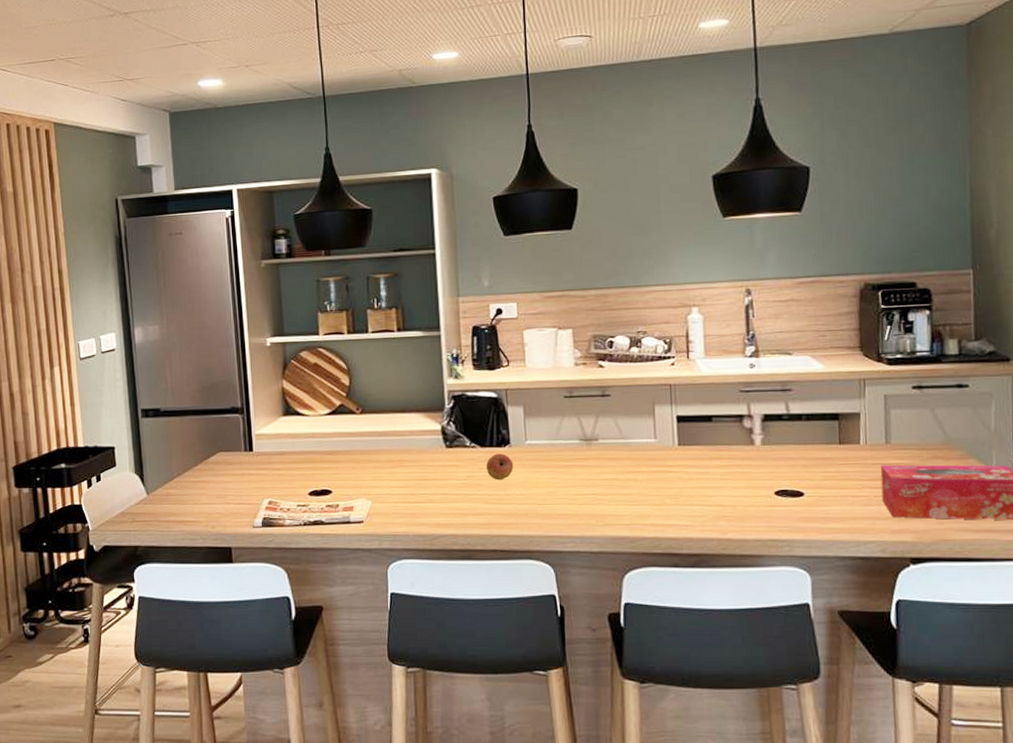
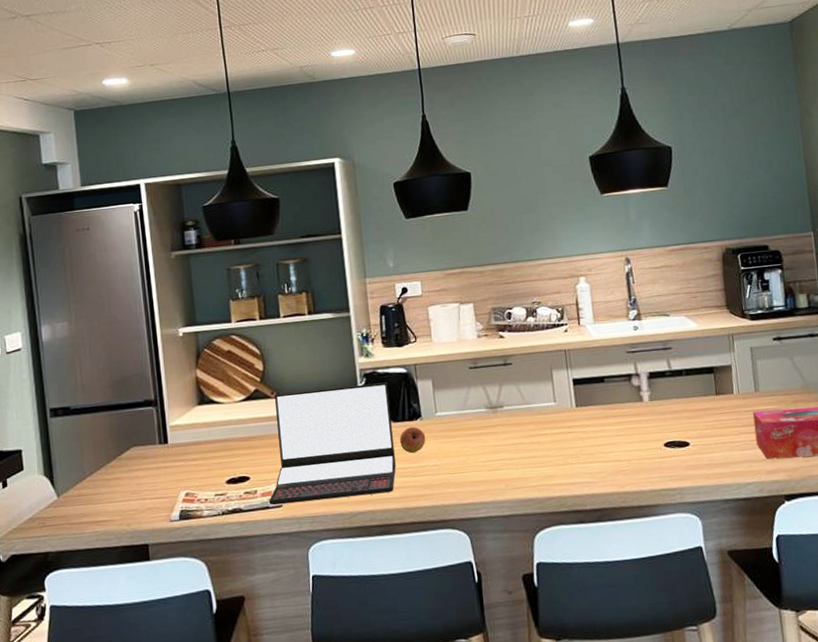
laptop: none [350,406,481,521] -> present [269,382,396,506]

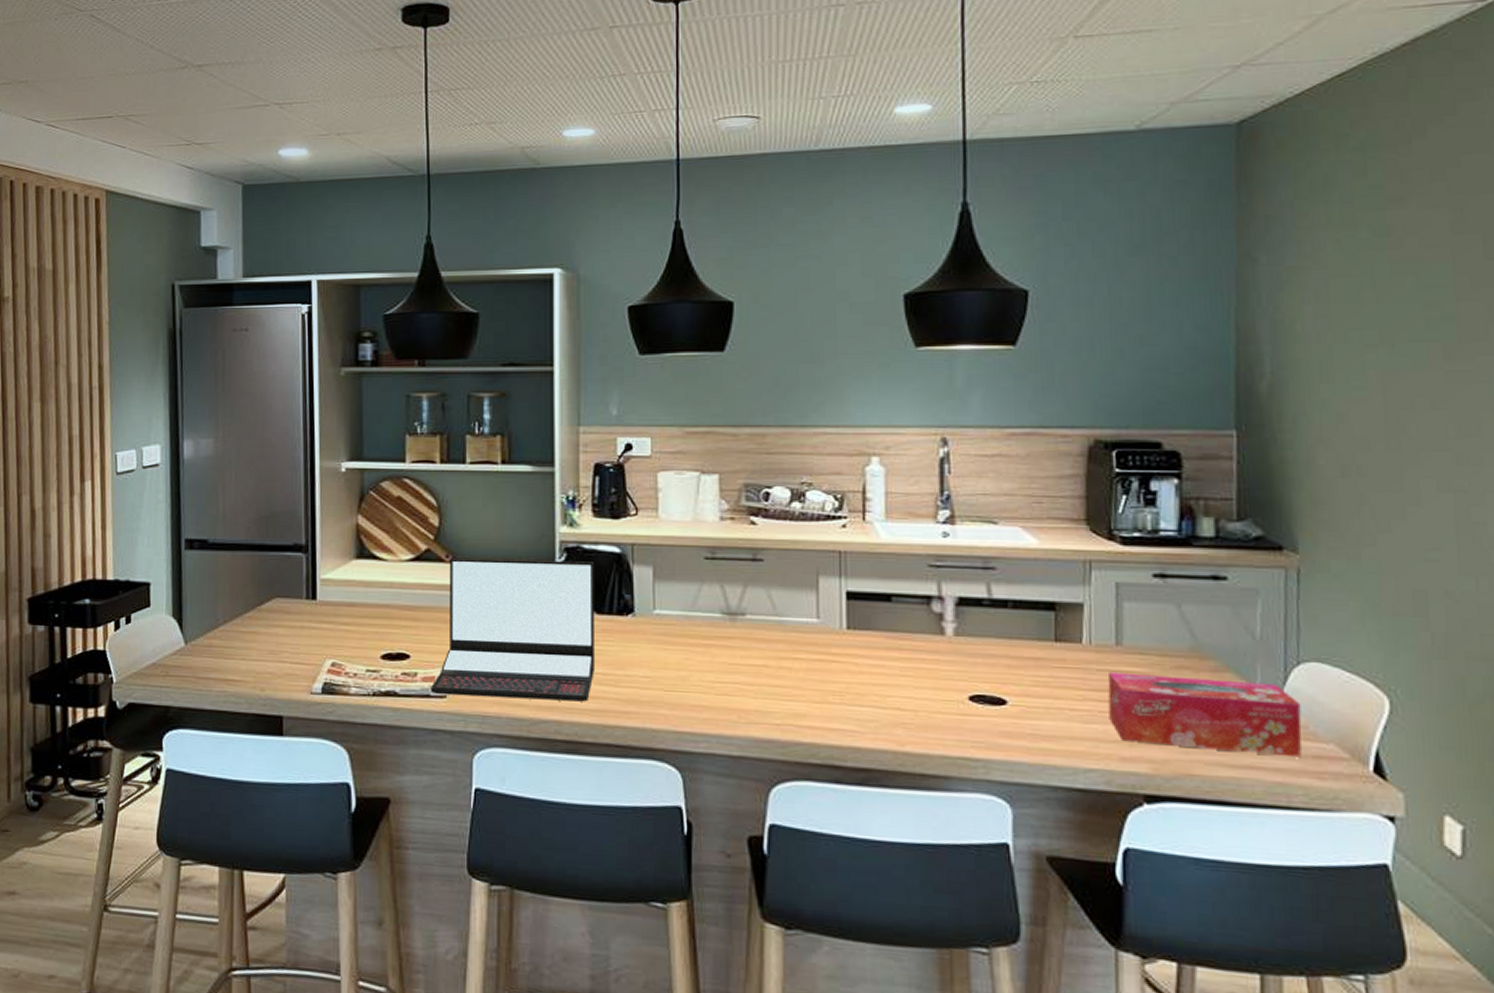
fruit: present [399,426,426,454] -> none [602,623,637,657]

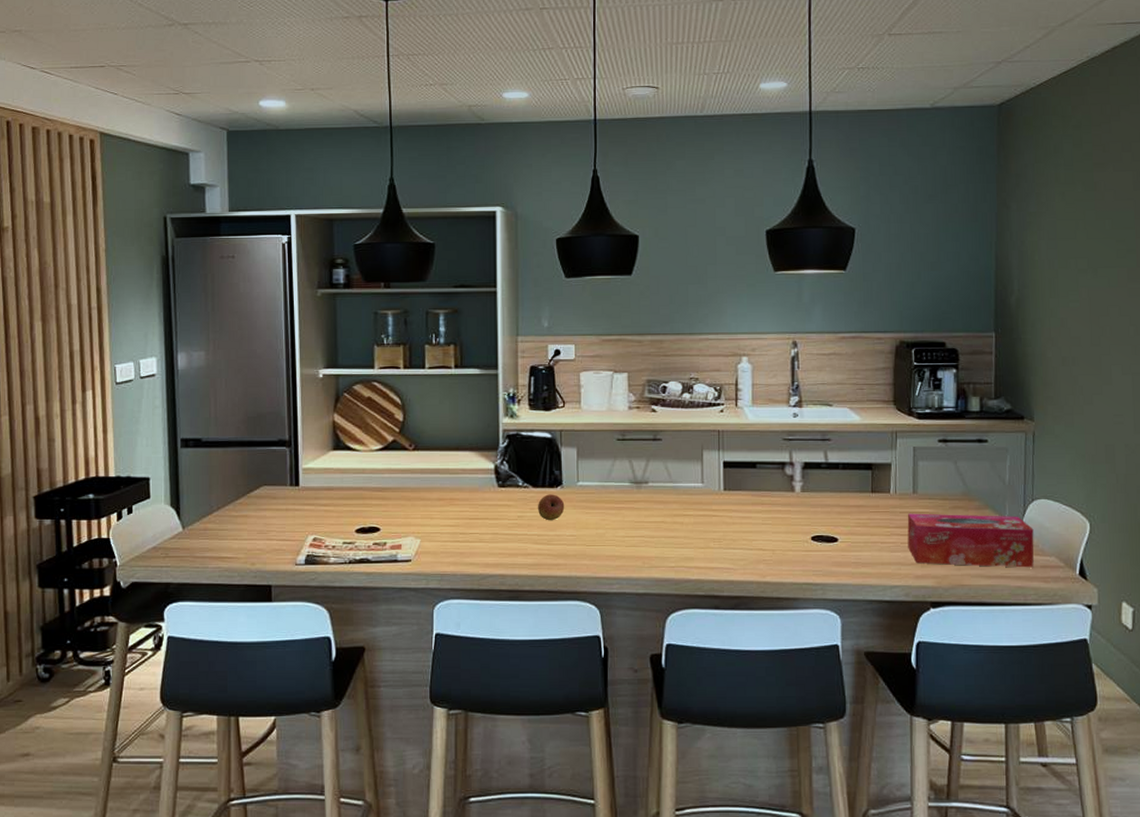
laptop: present [431,558,594,702] -> none [398,446,531,559]
fruit: none [602,623,637,657] -> present [537,494,565,521]

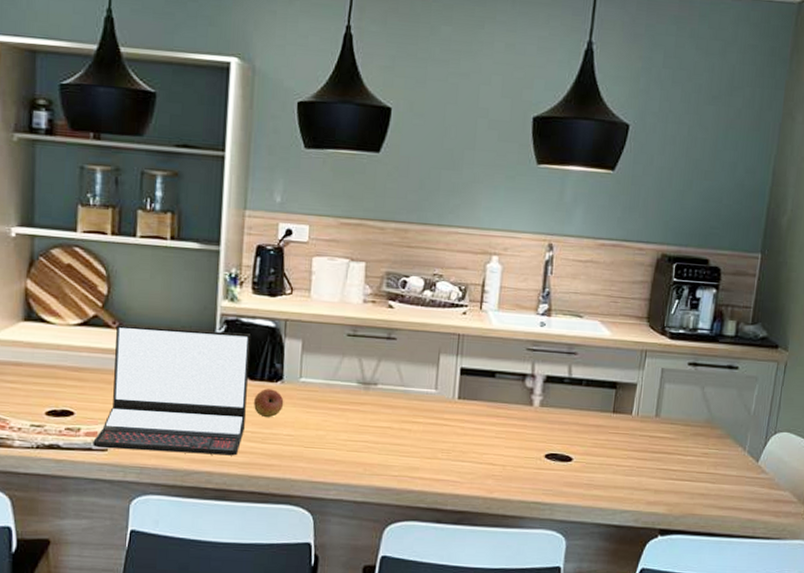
laptop: none [398,446,531,559] -> present [93,325,250,456]
tissue box: present [907,513,1034,568] -> none [643,437,772,501]

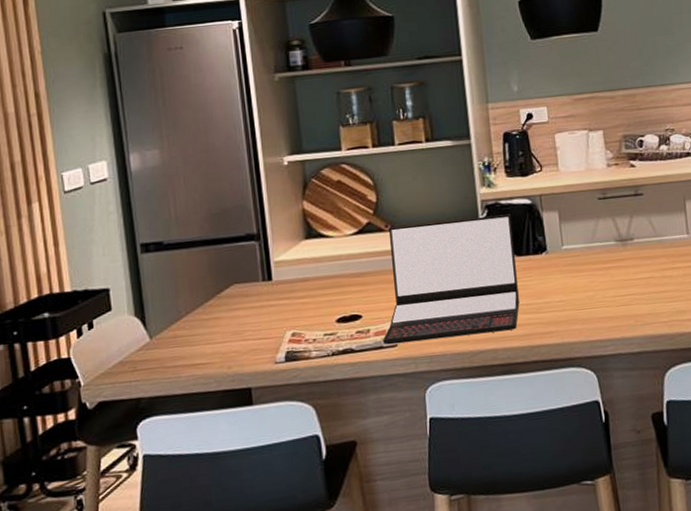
fruit: present [253,388,284,418] -> none [523,261,552,289]

